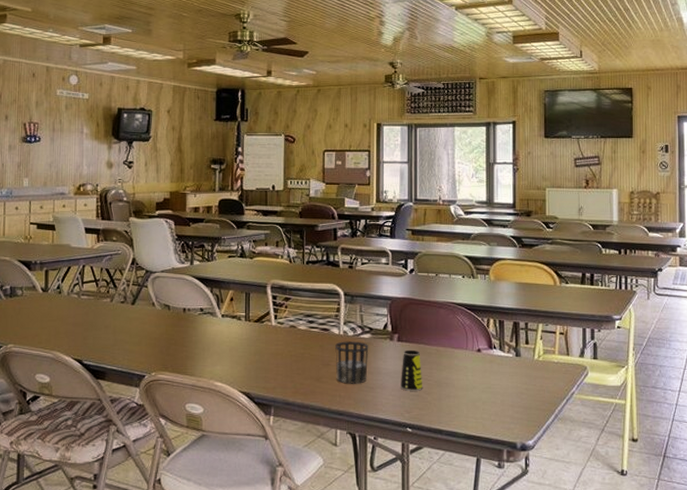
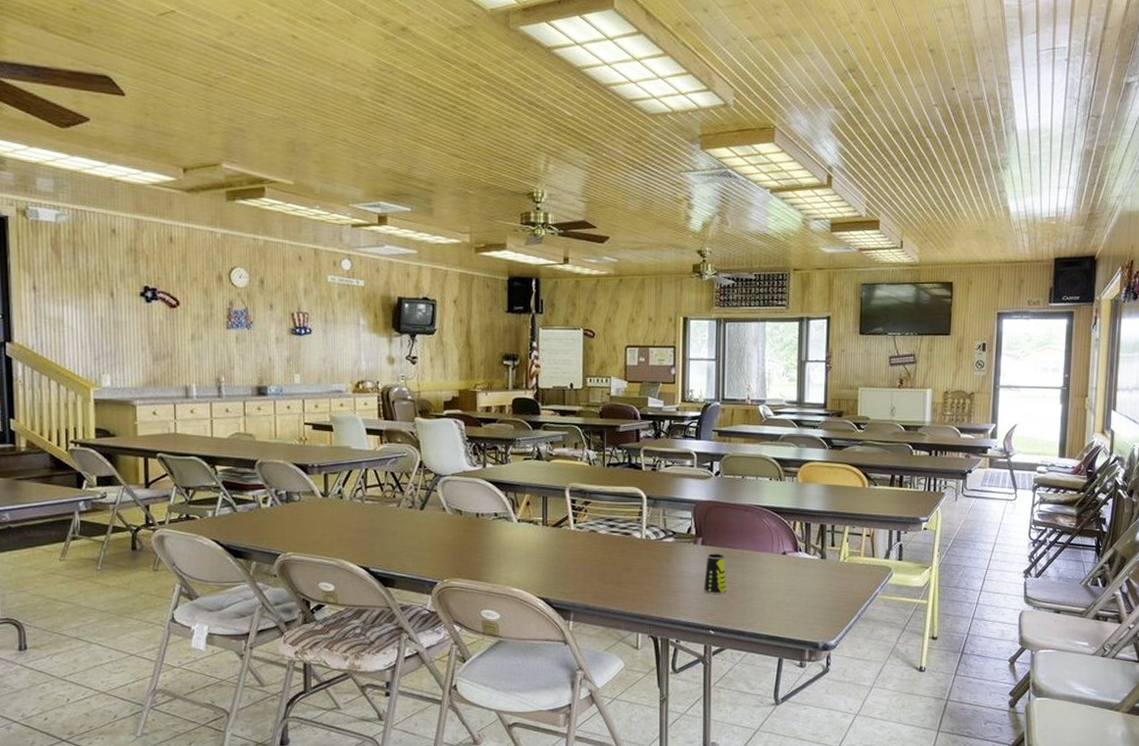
cup: present [335,341,369,384] -> none [637,545,672,588]

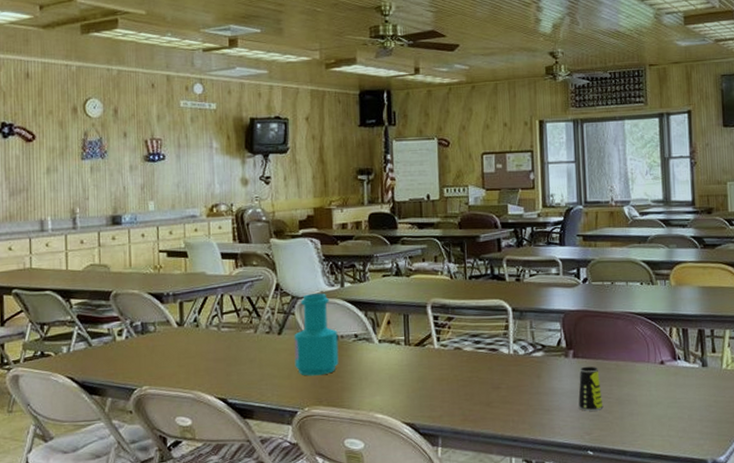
bottle: none [436,473,478,550] -> present [294,293,339,376]

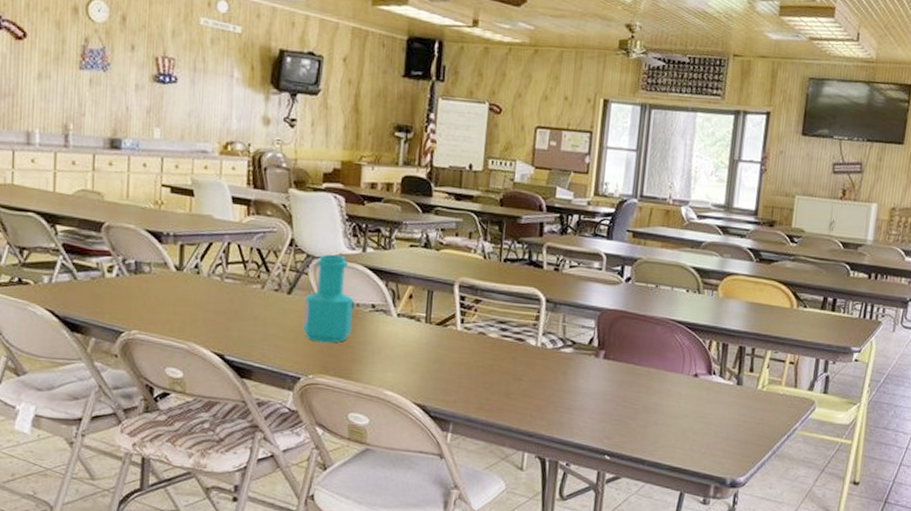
cup: present [578,366,604,411] -> none [601,369,629,416]

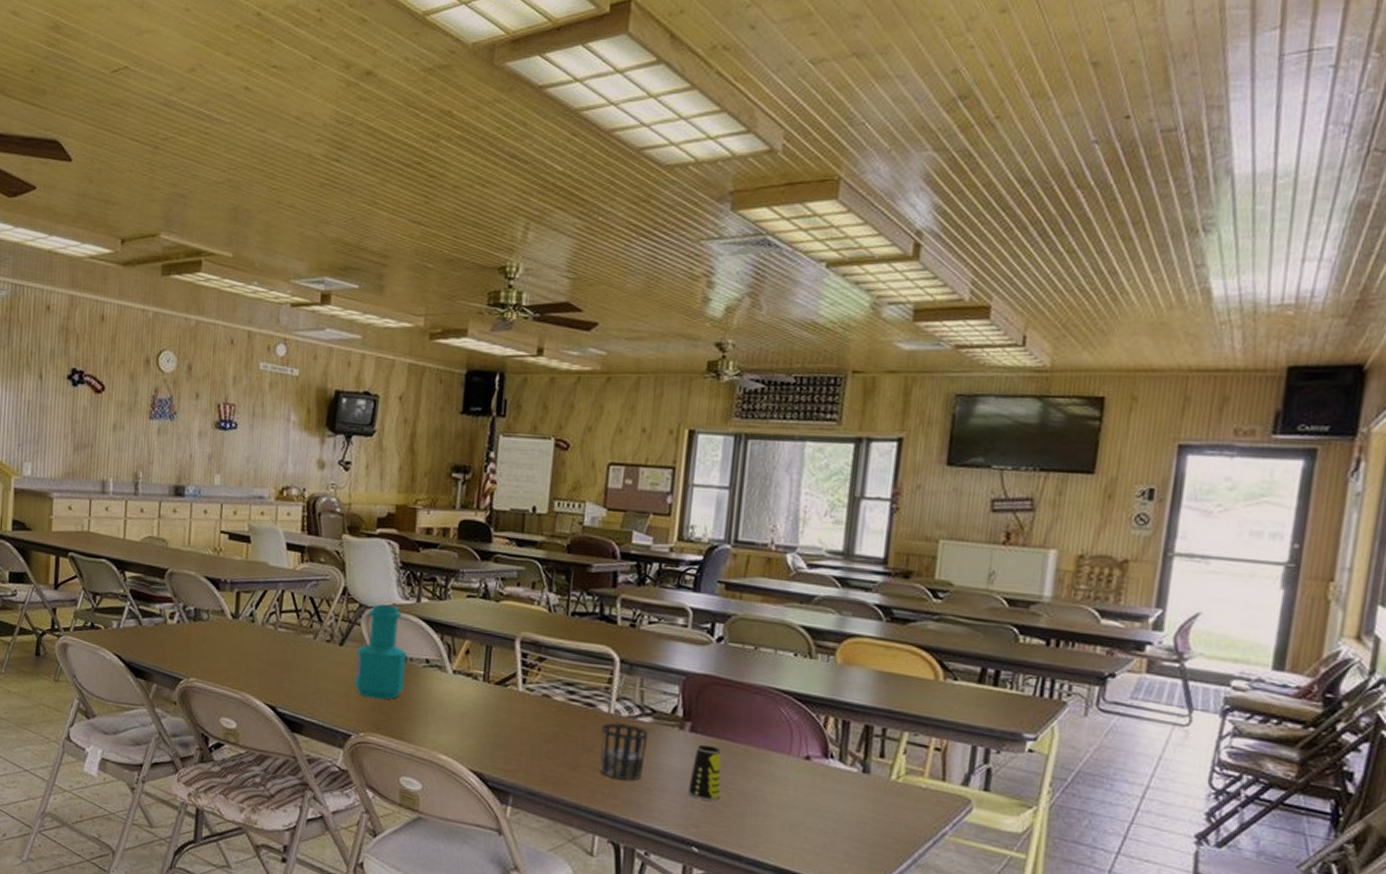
cup: none [528,354,570,404] -> present [599,722,649,781]
cup: none [601,369,629,416] -> present [687,744,722,801]

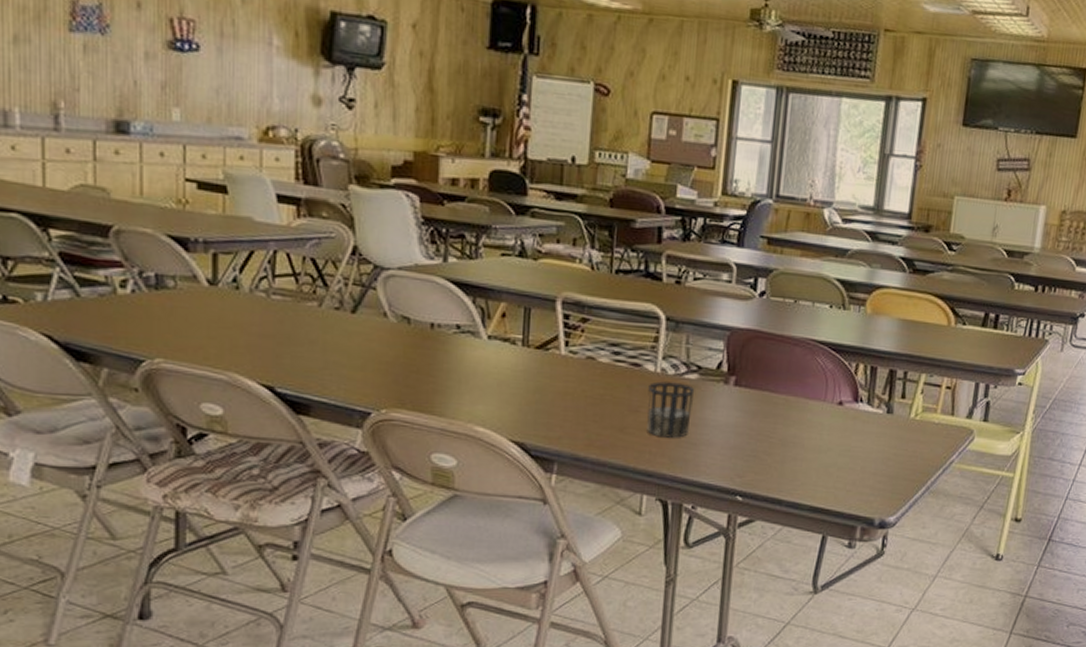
bottle: present [354,604,407,700] -> none [372,265,434,372]
cup: present [687,744,722,801] -> none [732,397,764,451]

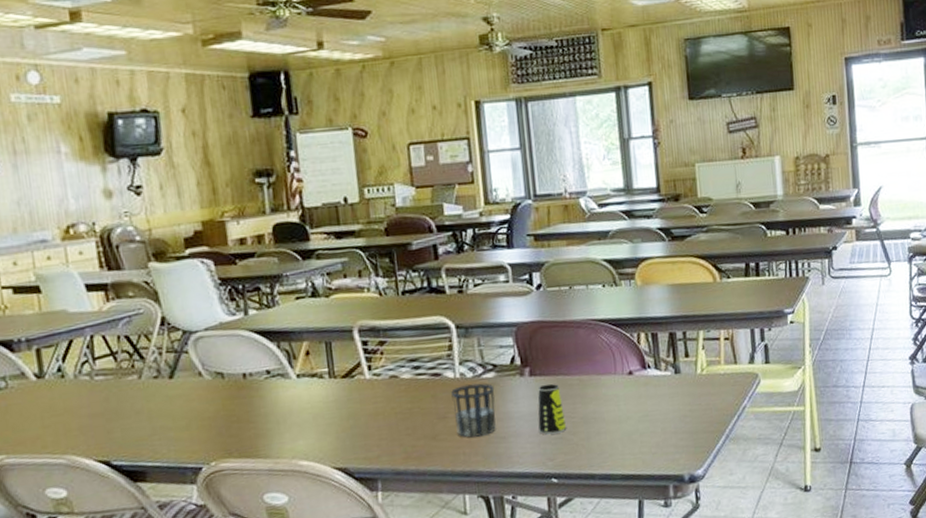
cup: none [732,397,764,451] -> present [537,384,567,435]

